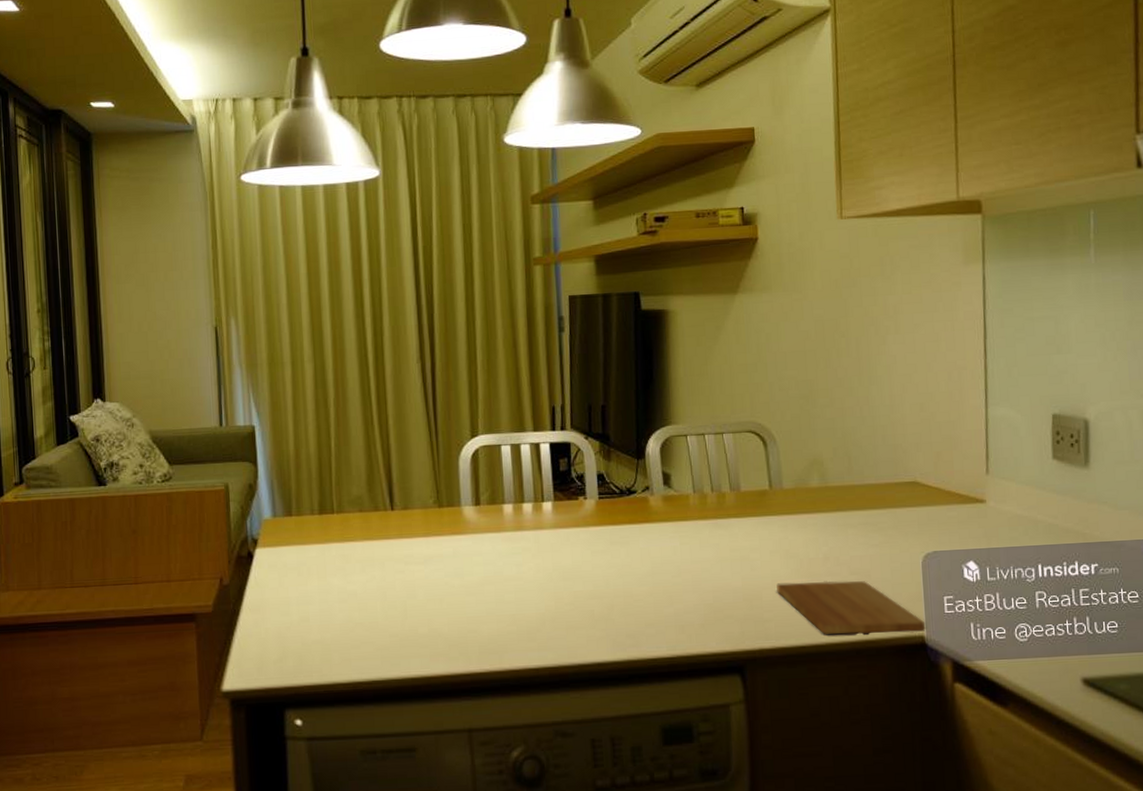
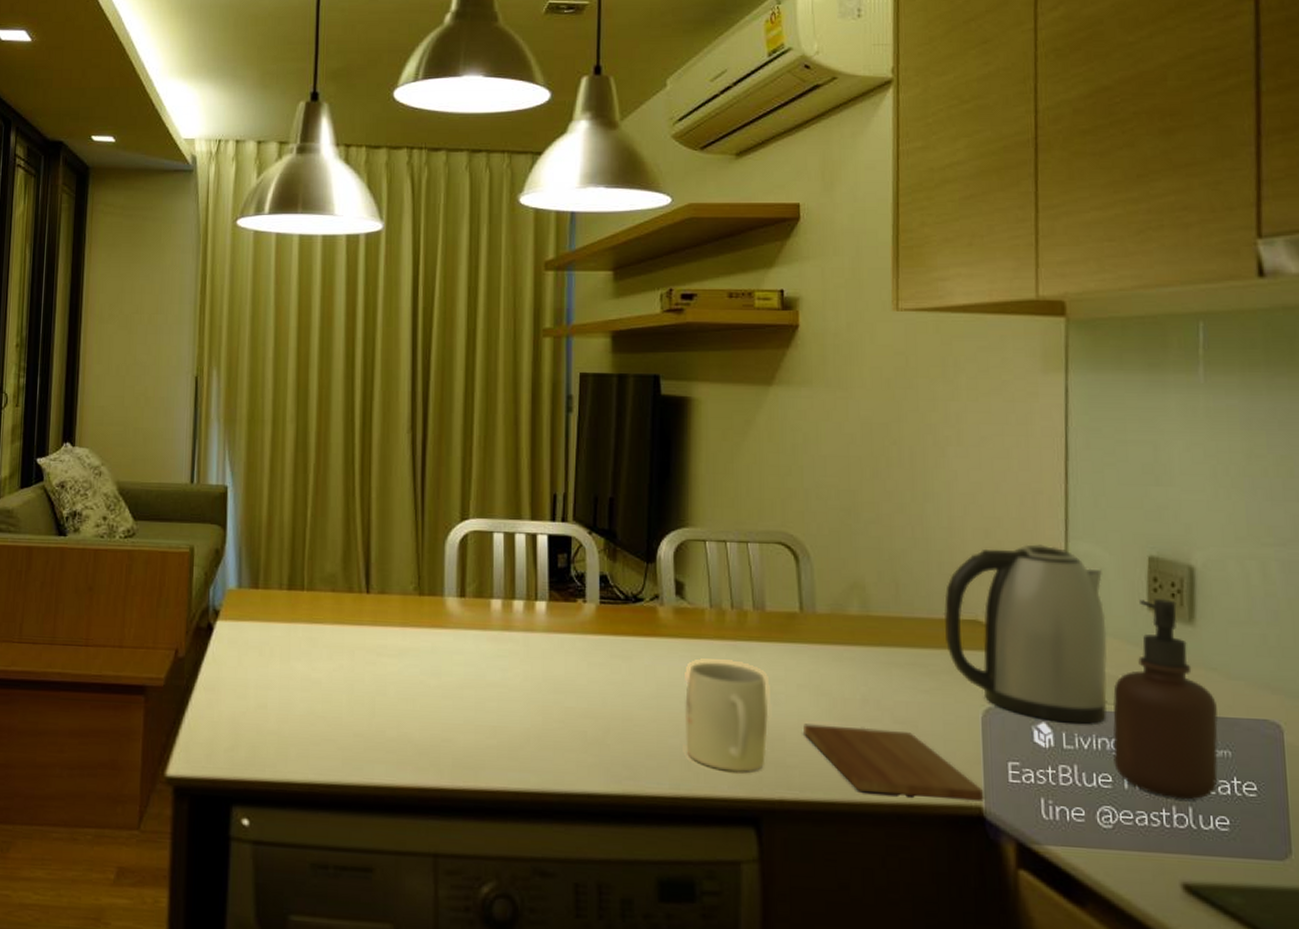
mug: none [676,539,748,631] -> present [685,662,769,773]
kettle: none [888,412,1022,560] -> present [943,544,1107,724]
soap dispenser: none [1026,449,1109,611] -> present [1113,599,1219,801]

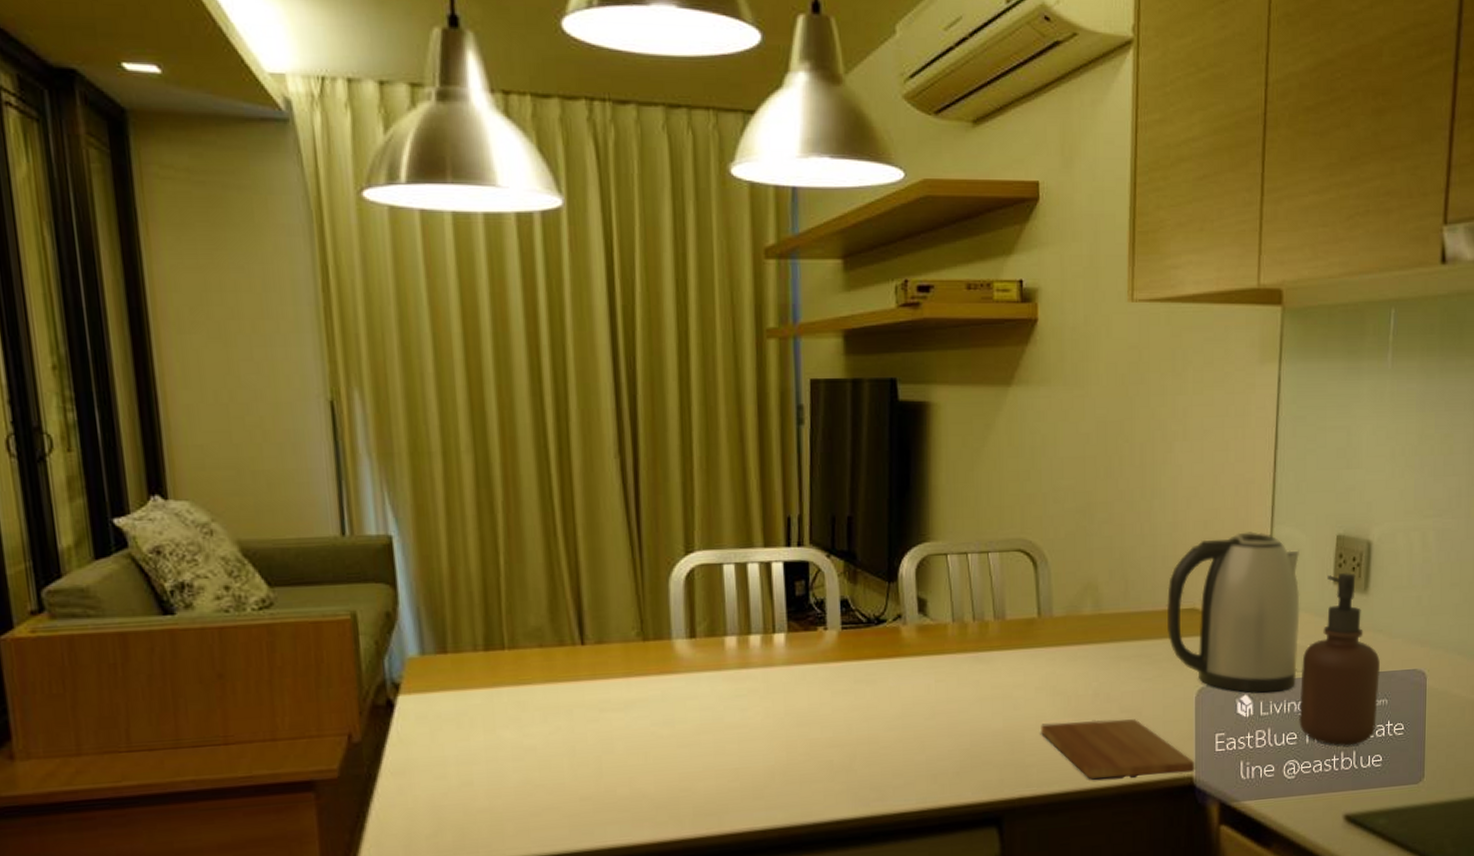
mug: present [685,662,769,773] -> none [930,675,1009,780]

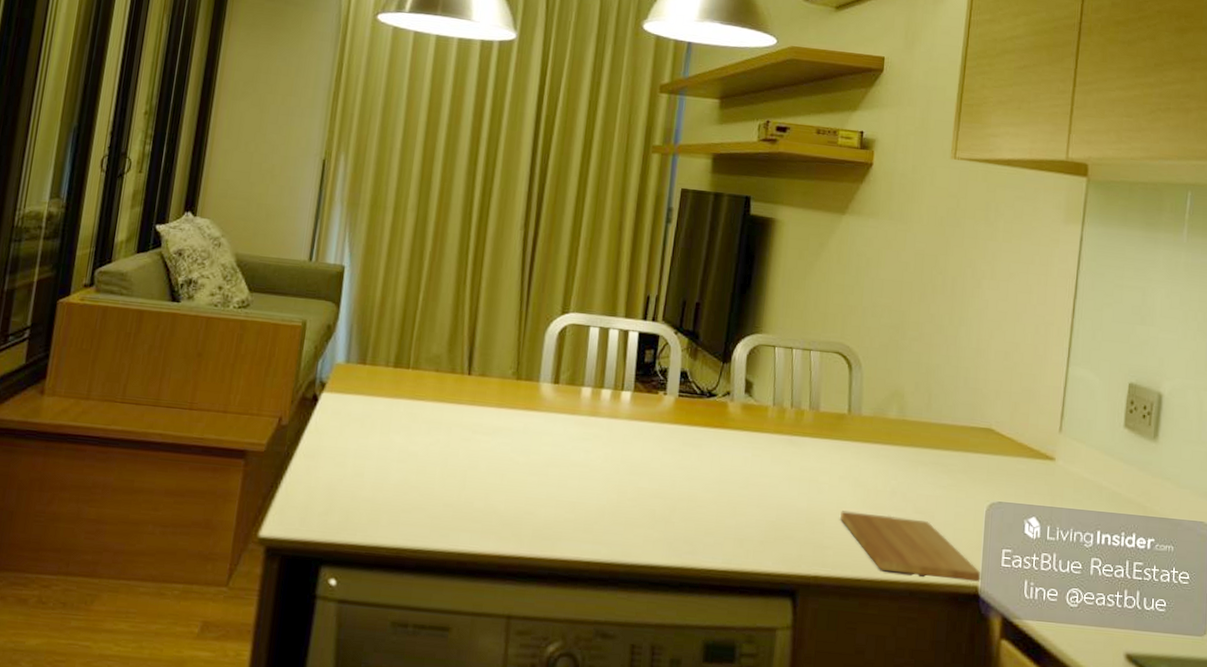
kettle: present [1166,532,1300,693] -> none [964,367,1092,520]
soap dispenser: present [1299,573,1380,745] -> none [1084,418,1167,586]

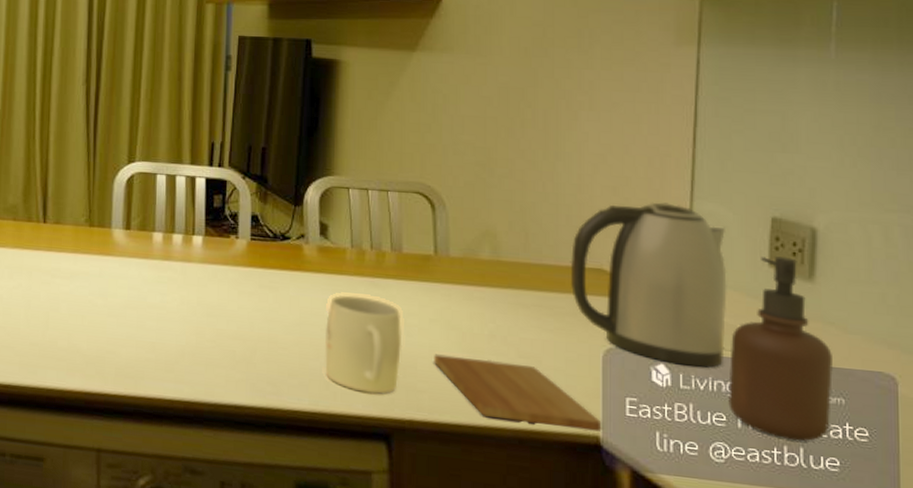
mug: none [740,453,814,551] -> present [325,295,402,394]
kettle: none [964,367,1092,520] -> present [570,202,727,368]
soap dispenser: none [1084,418,1167,586] -> present [728,256,833,442]

